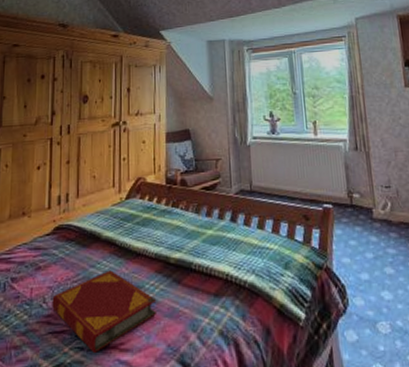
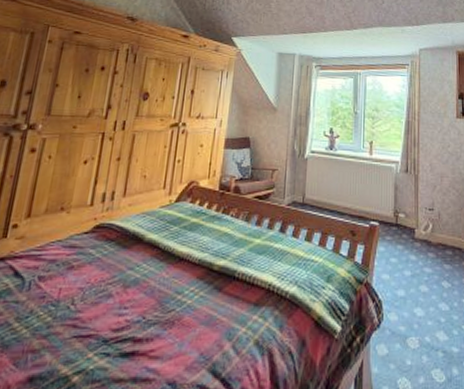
hardback book: present [52,270,157,354] -> none [80,274,195,361]

